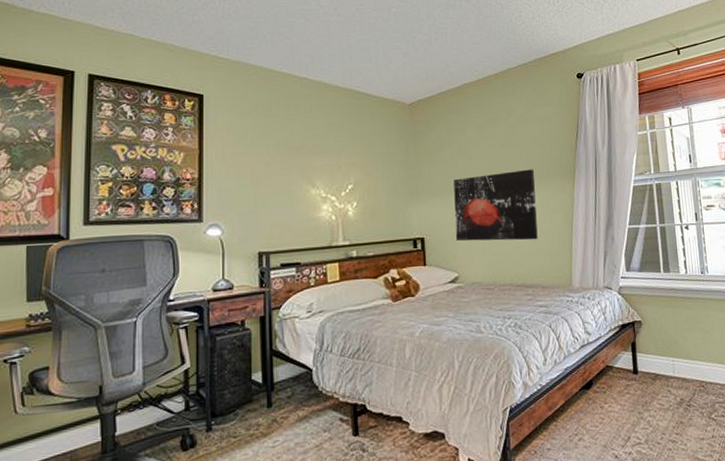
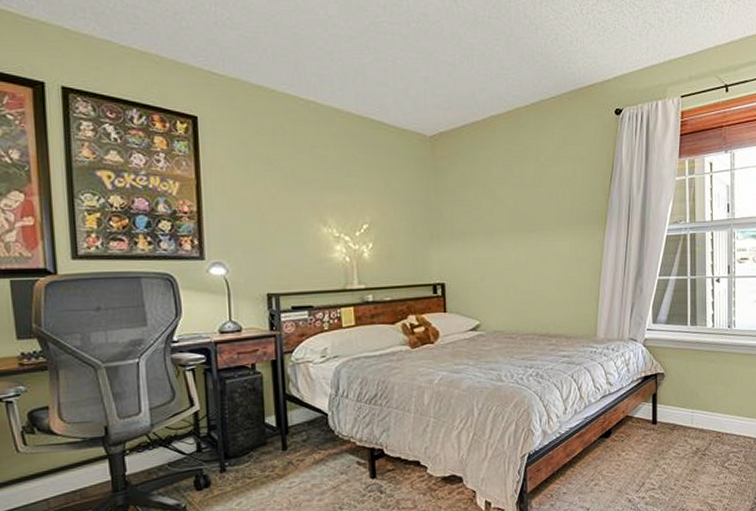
wall art: present [454,169,538,241] -> none [477,214,564,289]

